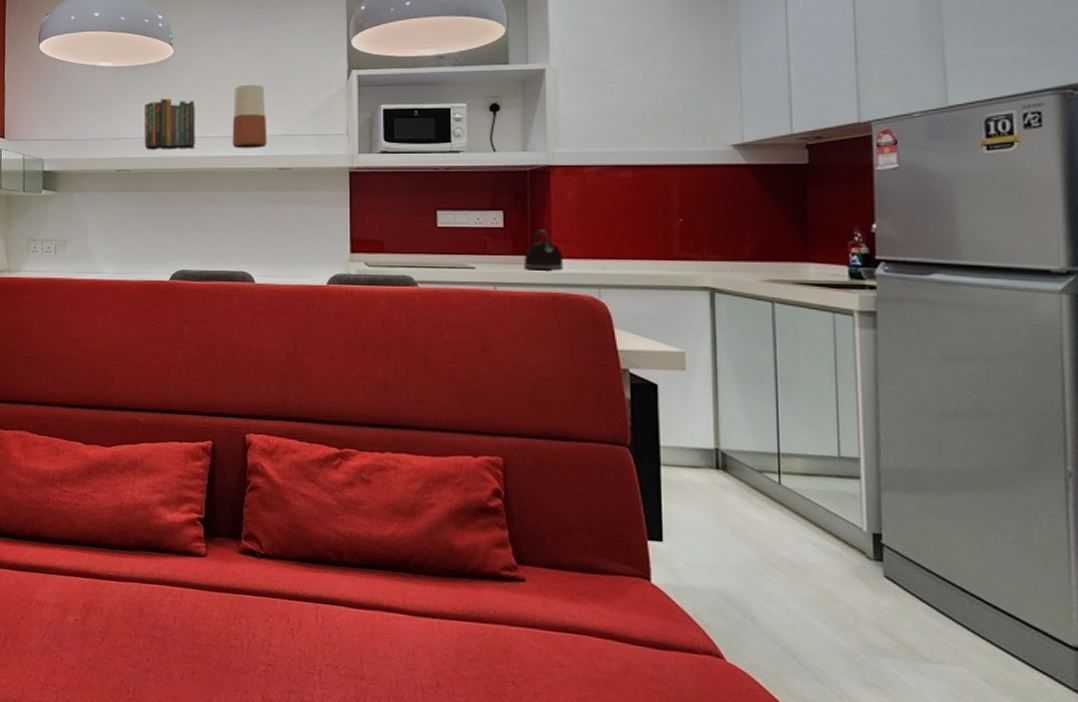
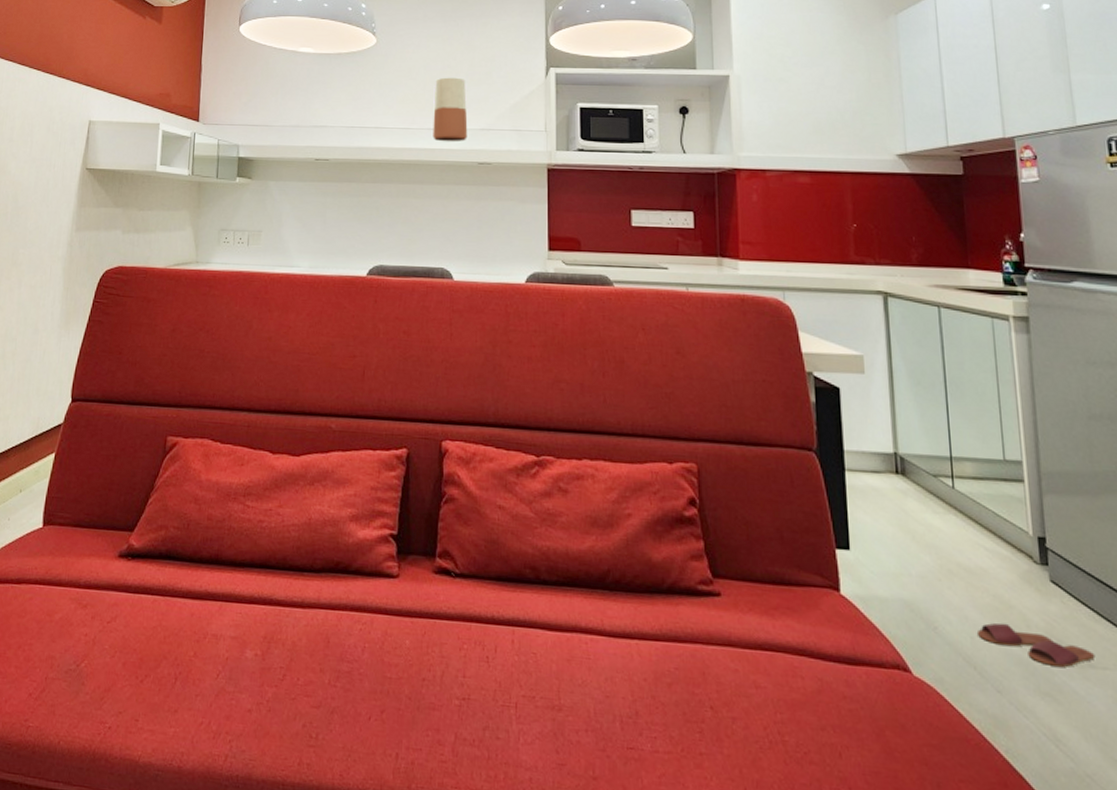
books: present [144,99,195,151] -> none [344,88,397,141]
kettle: present [523,229,564,271] -> none [713,231,751,273]
slippers: none [799,615,931,660] -> present [978,623,1096,667]

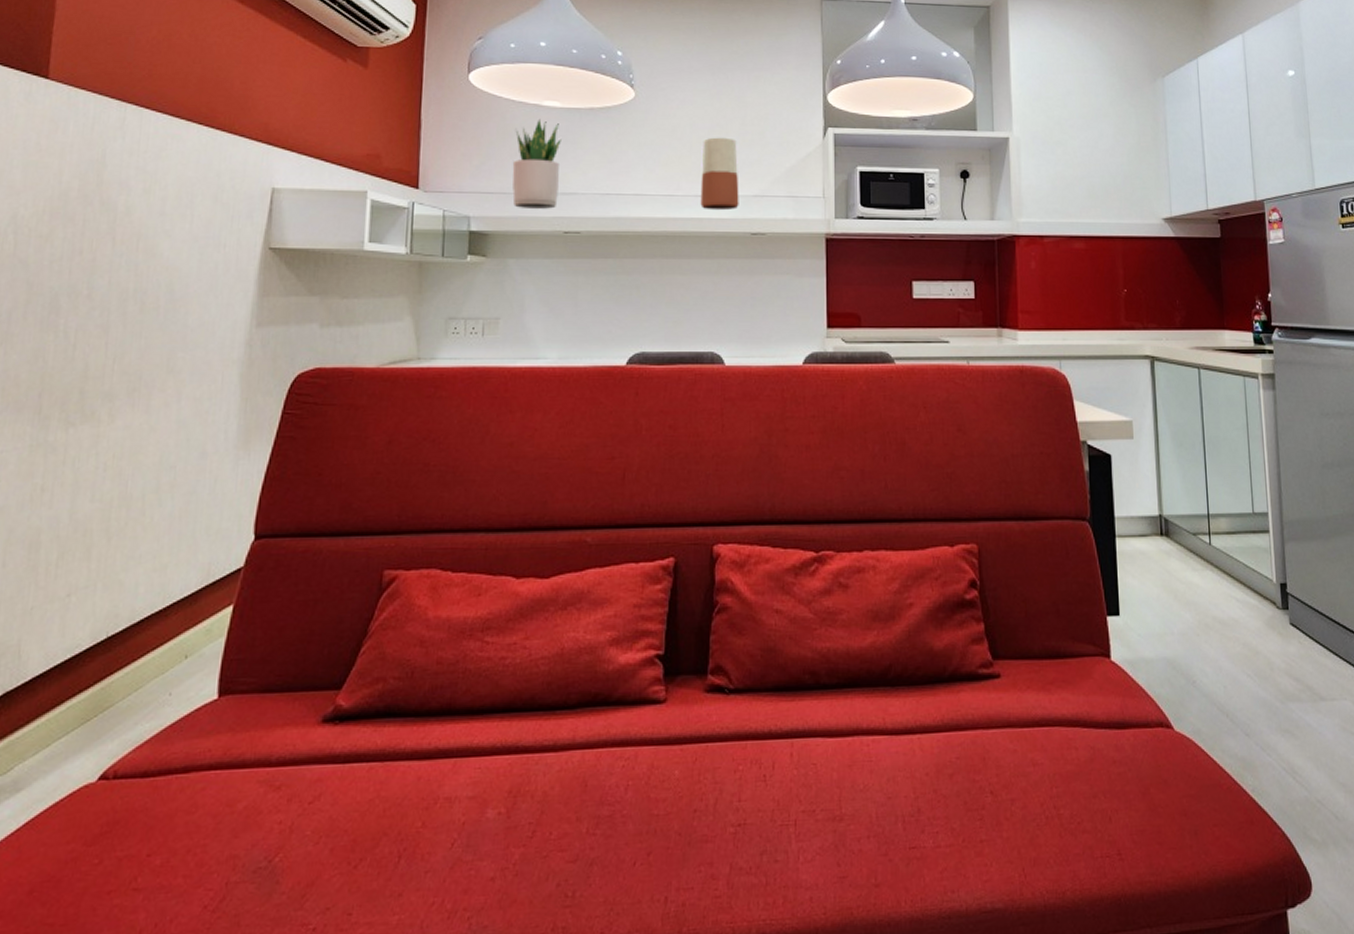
planter: none [273,64,314,139] -> present [512,120,562,209]
slippers: present [978,623,1096,667] -> none [1230,669,1326,704]

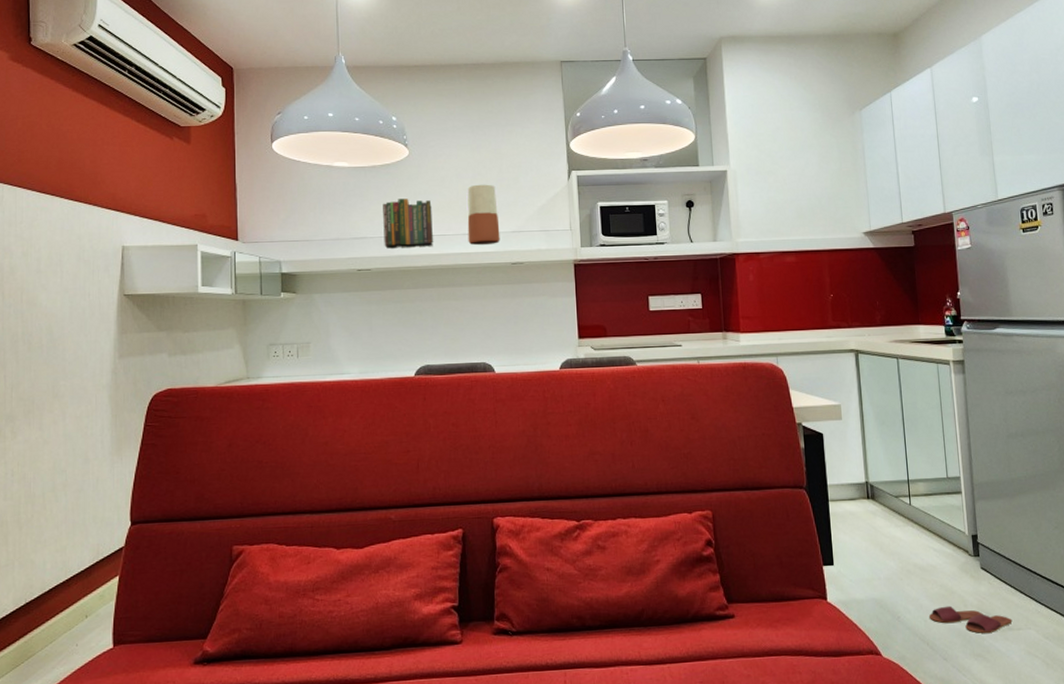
planter: present [512,120,562,209] -> none [312,178,351,252]
books: none [598,149,659,210] -> present [383,198,433,250]
slippers: none [1230,669,1326,704] -> present [929,605,1013,633]

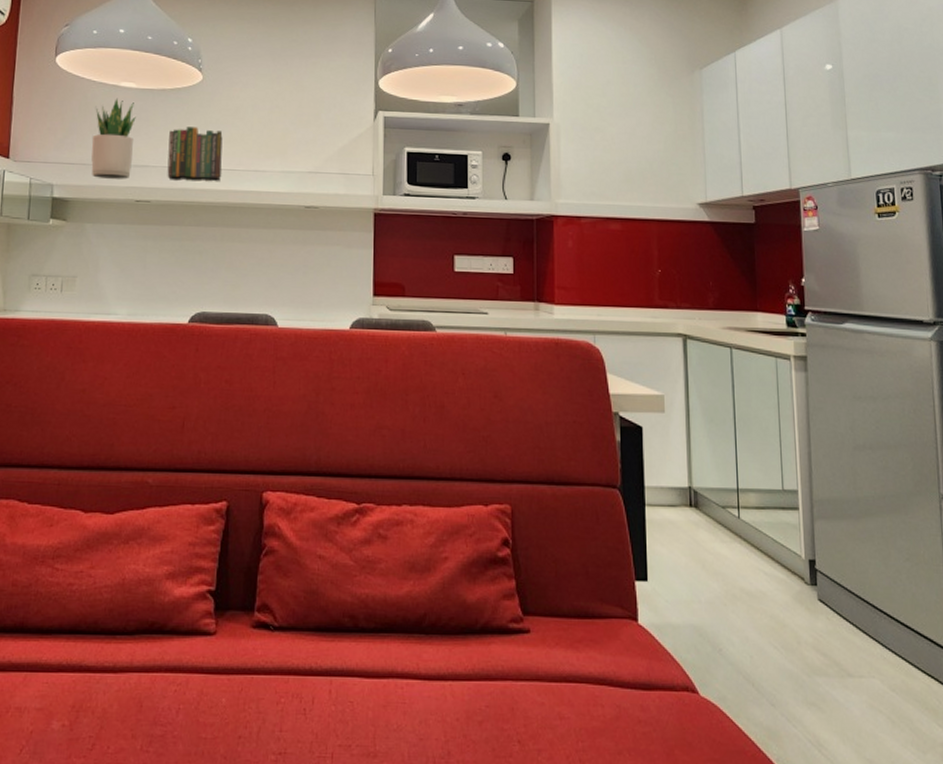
planter: none [312,178,351,252] -> present [91,99,136,179]
vase: present [467,184,500,246] -> none [259,117,295,185]
slippers: present [929,605,1013,633] -> none [756,641,853,678]

